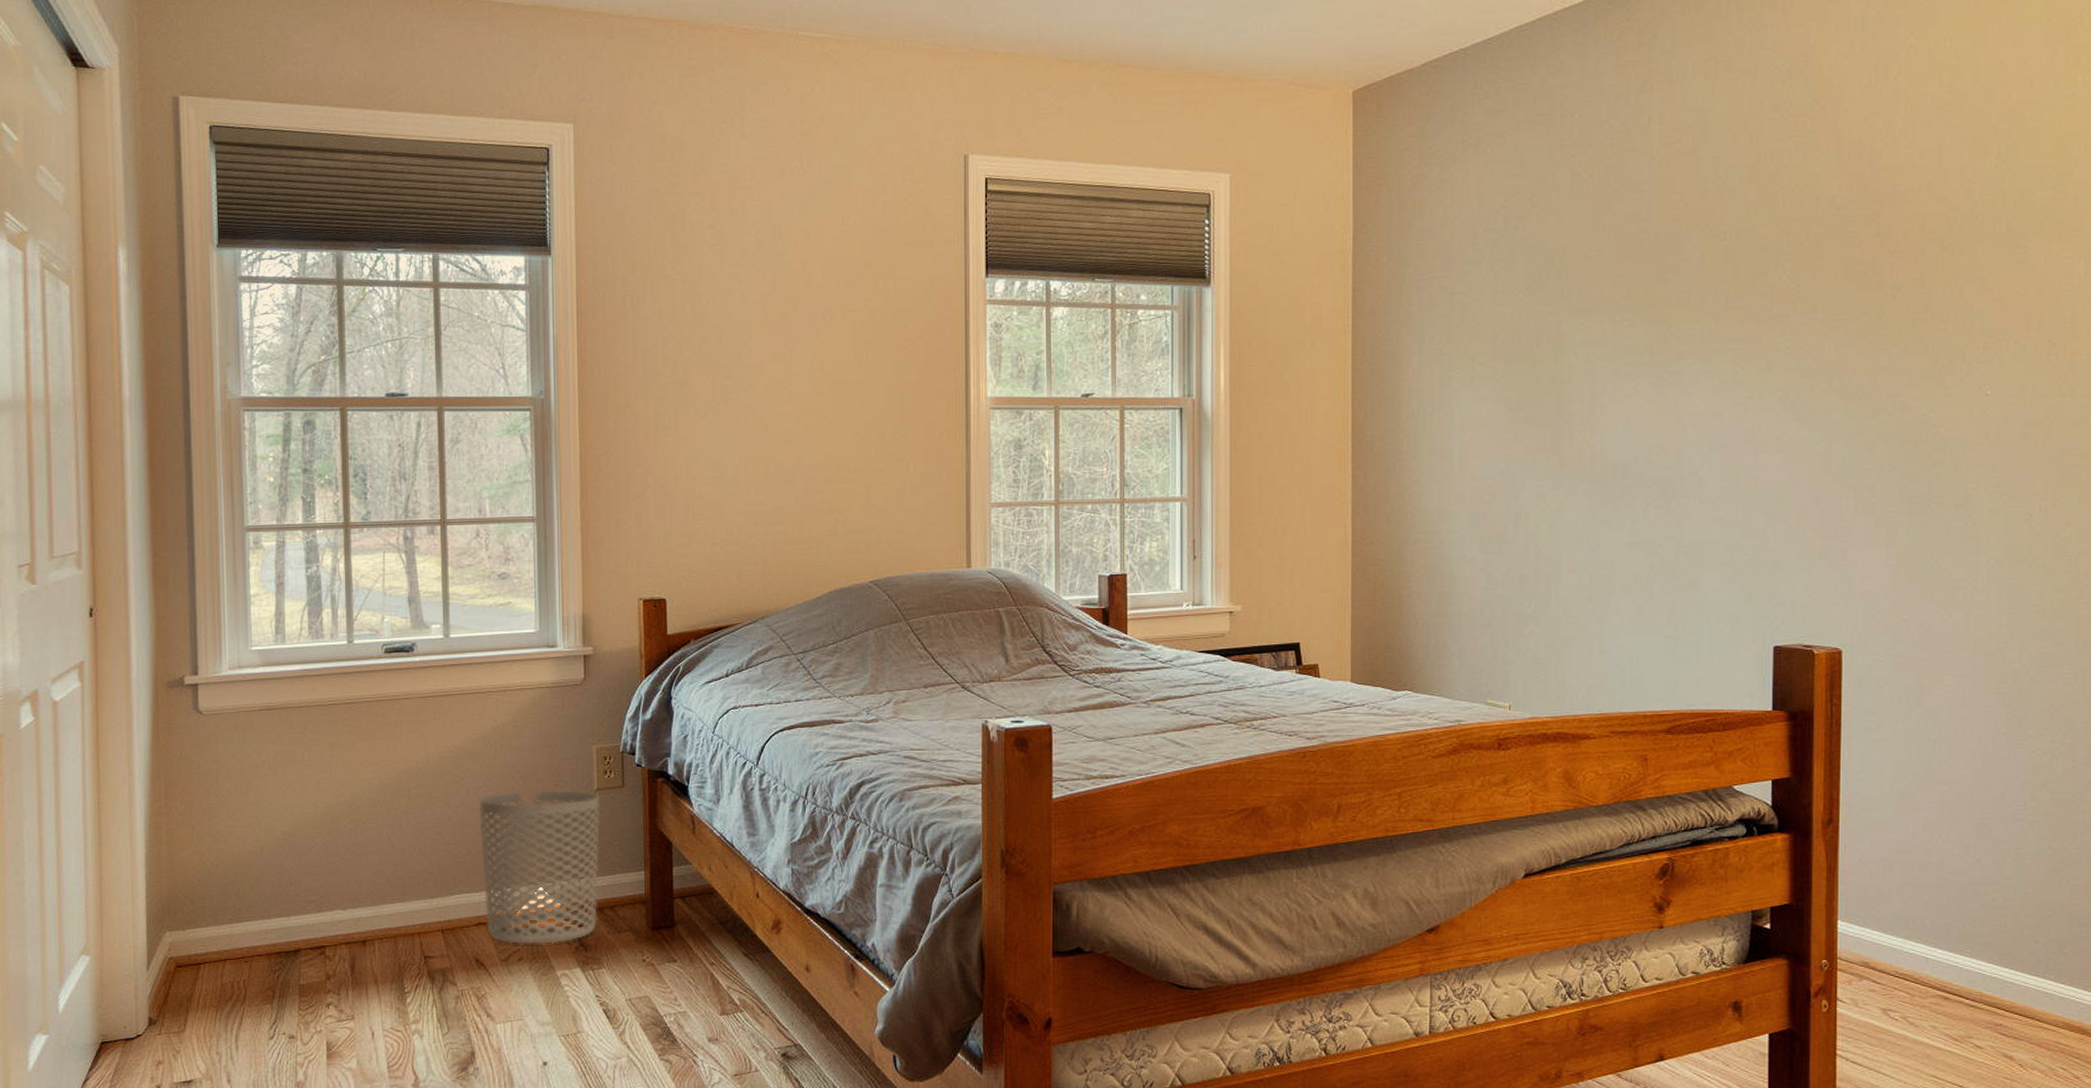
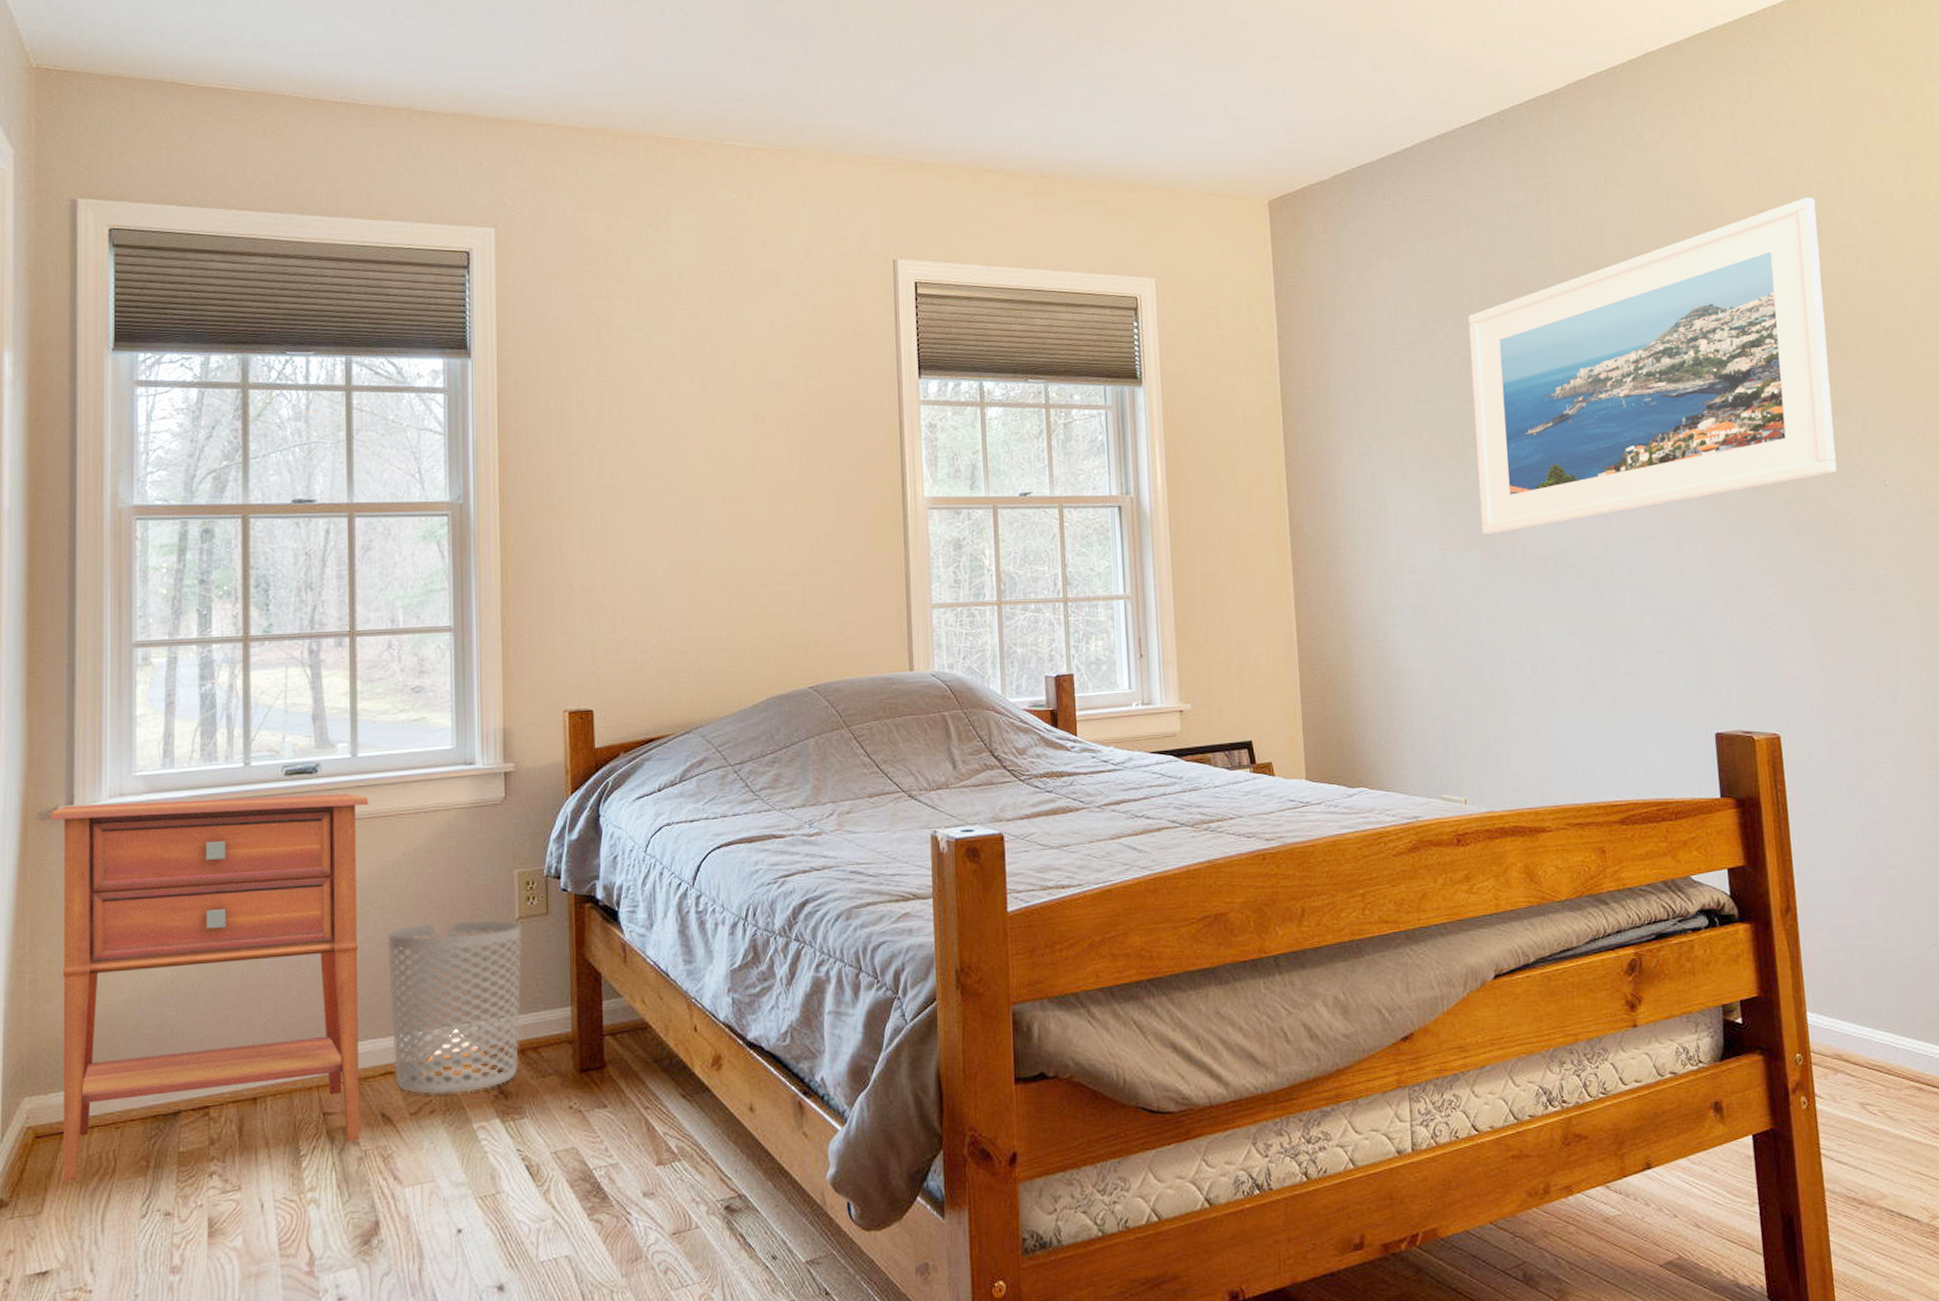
nightstand: none [177,672,461,1005] -> present [49,794,369,1181]
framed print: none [1550,83,1946,441] -> present [1468,197,1837,535]

